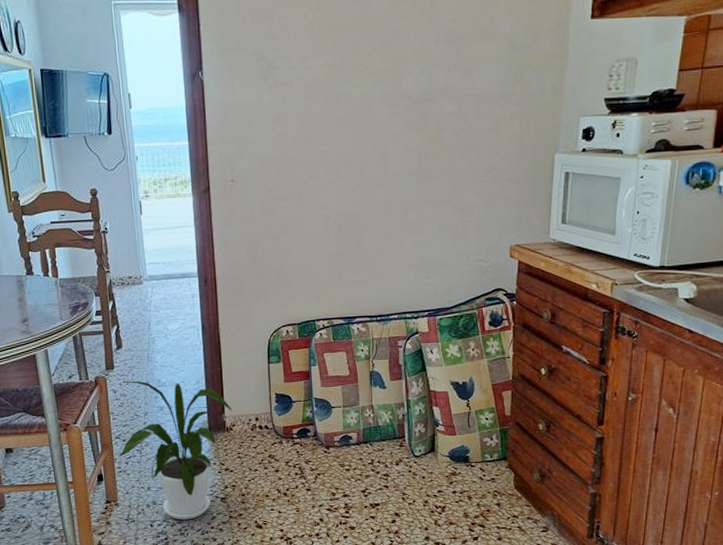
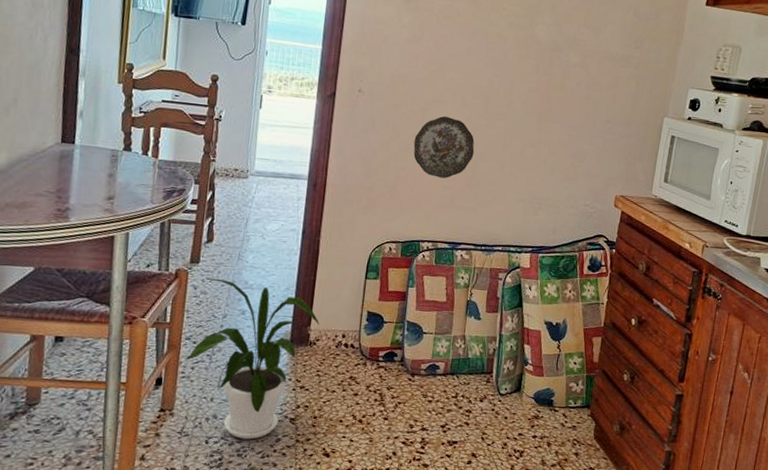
decorative plate: none [294,191,356,255] -> present [413,116,475,179]

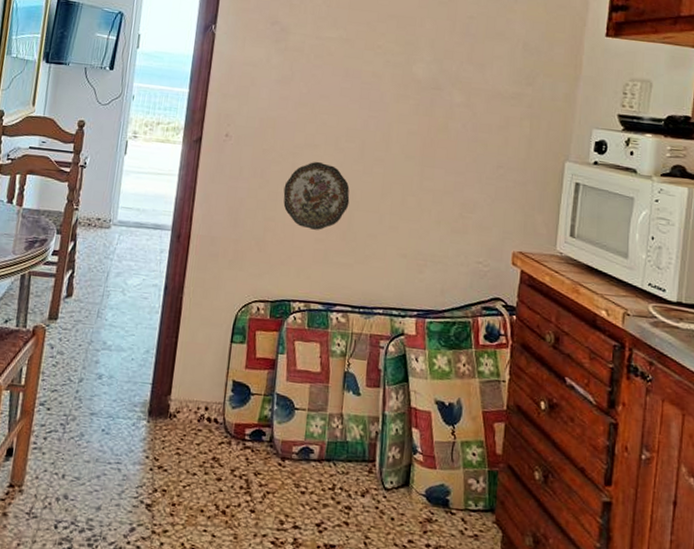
house plant: present [184,277,320,440] -> none [37,336,181,527]

